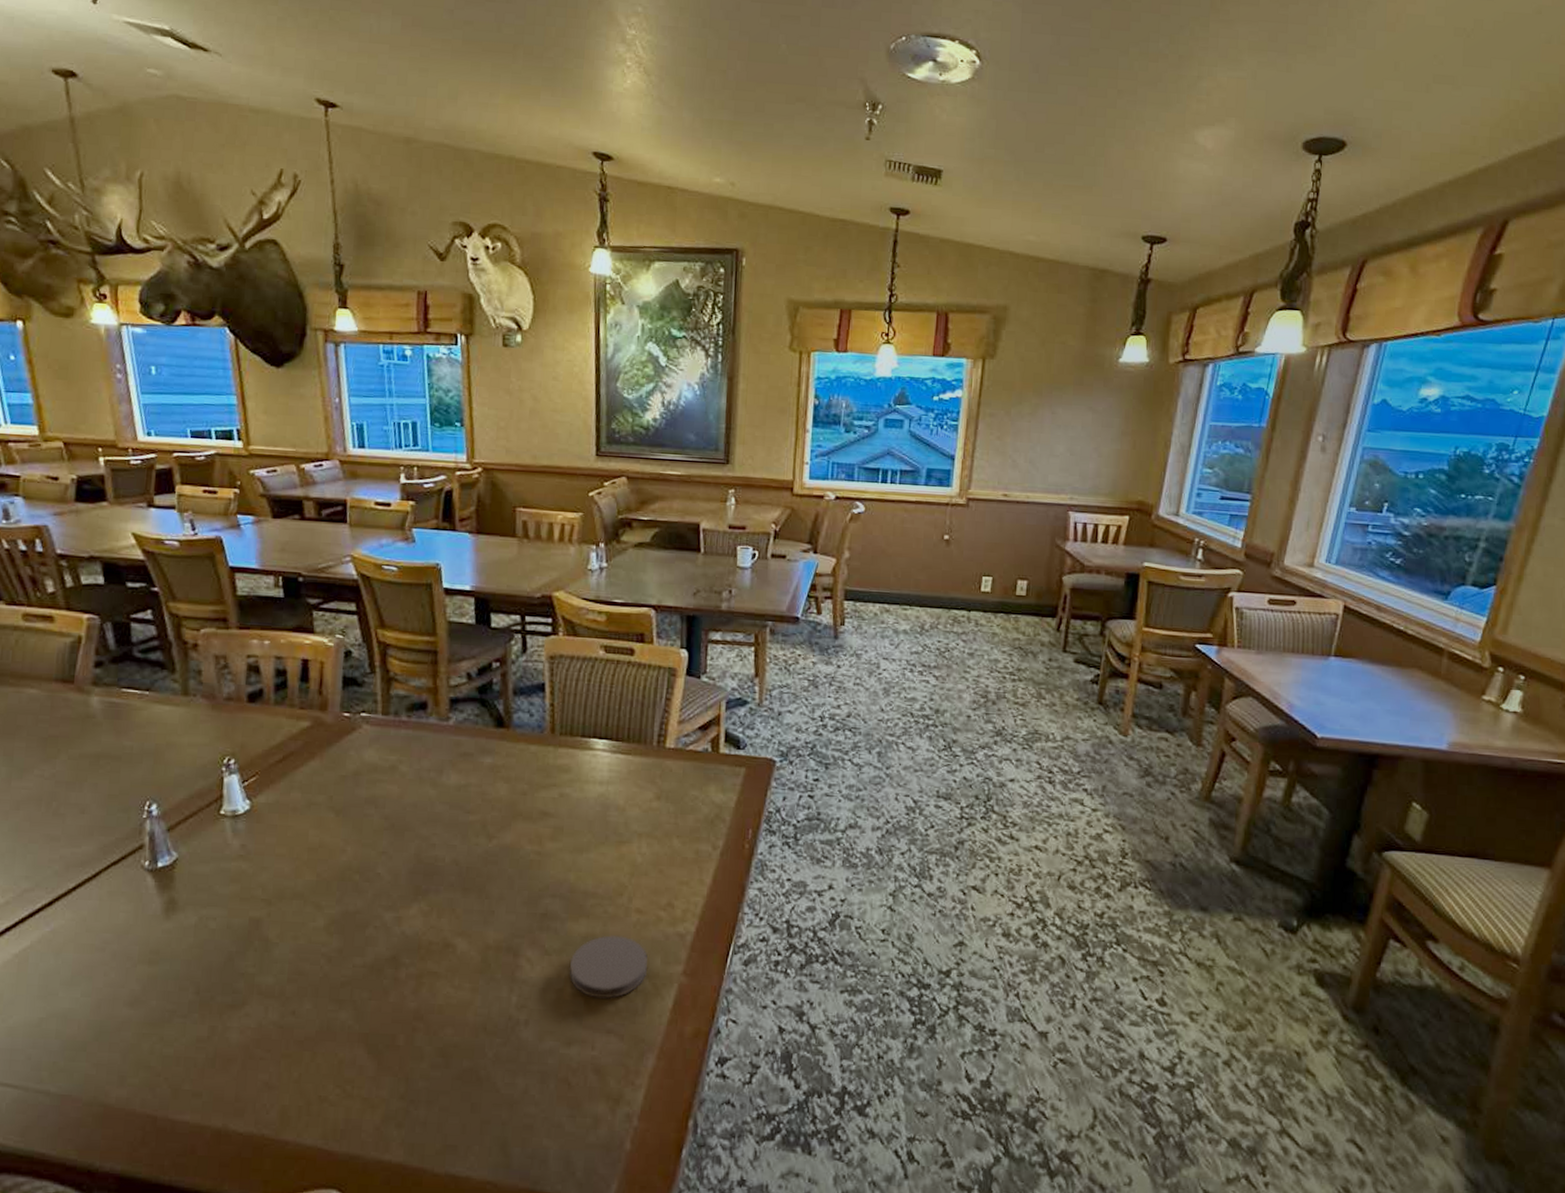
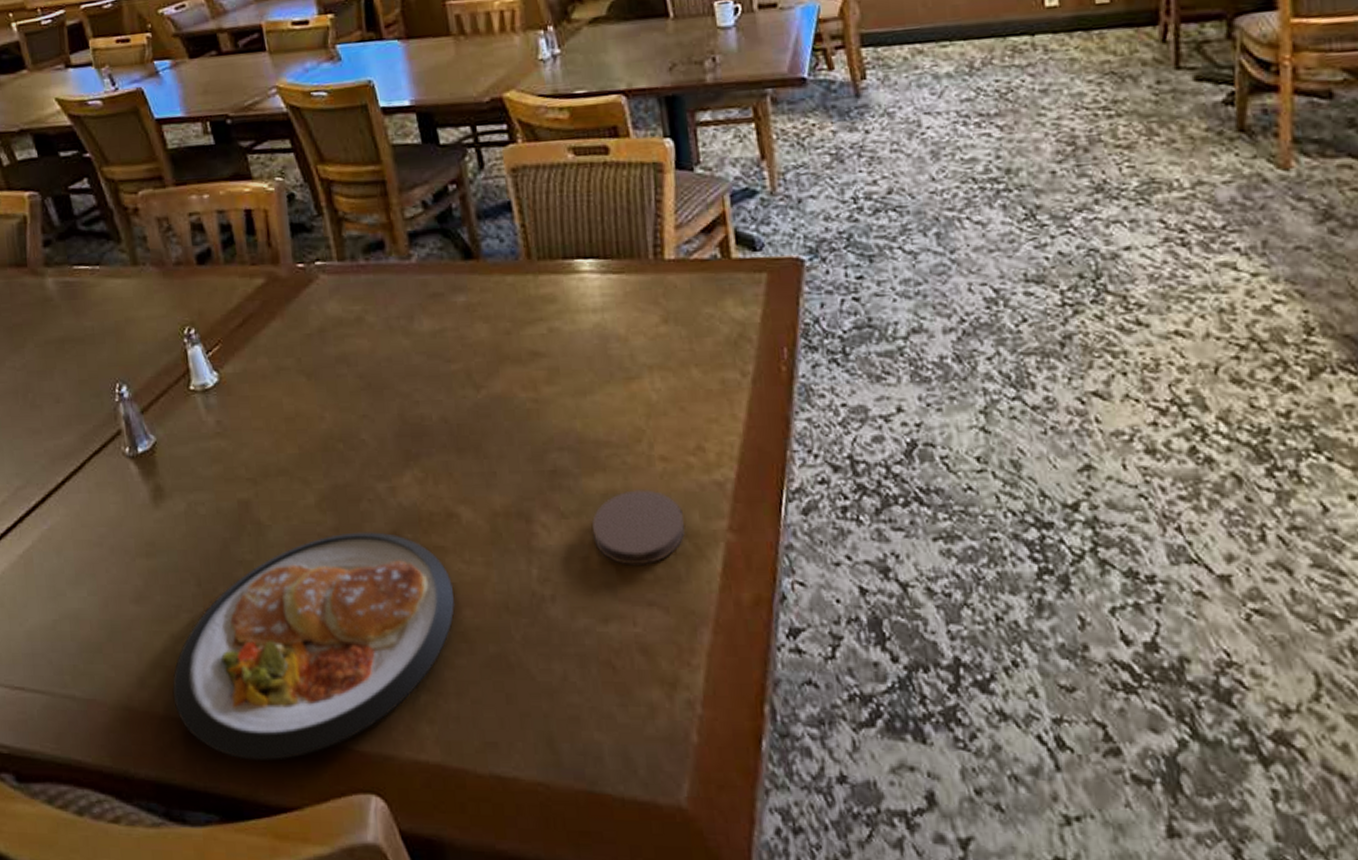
dish: none [152,954,440,1158] -> present [173,532,456,762]

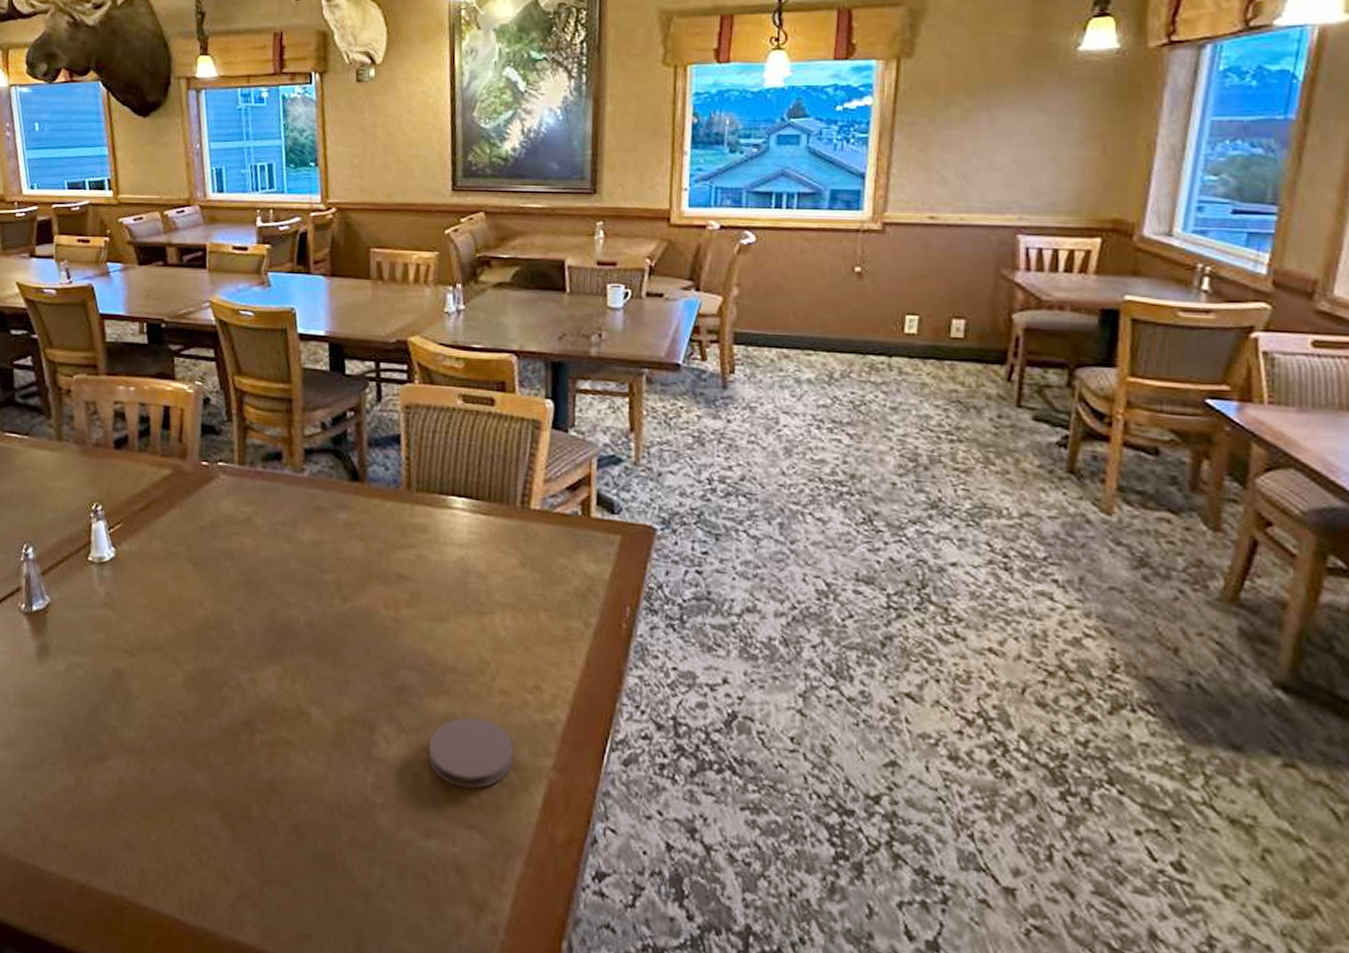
dish: present [173,532,456,762] -> none [24,714,295,919]

